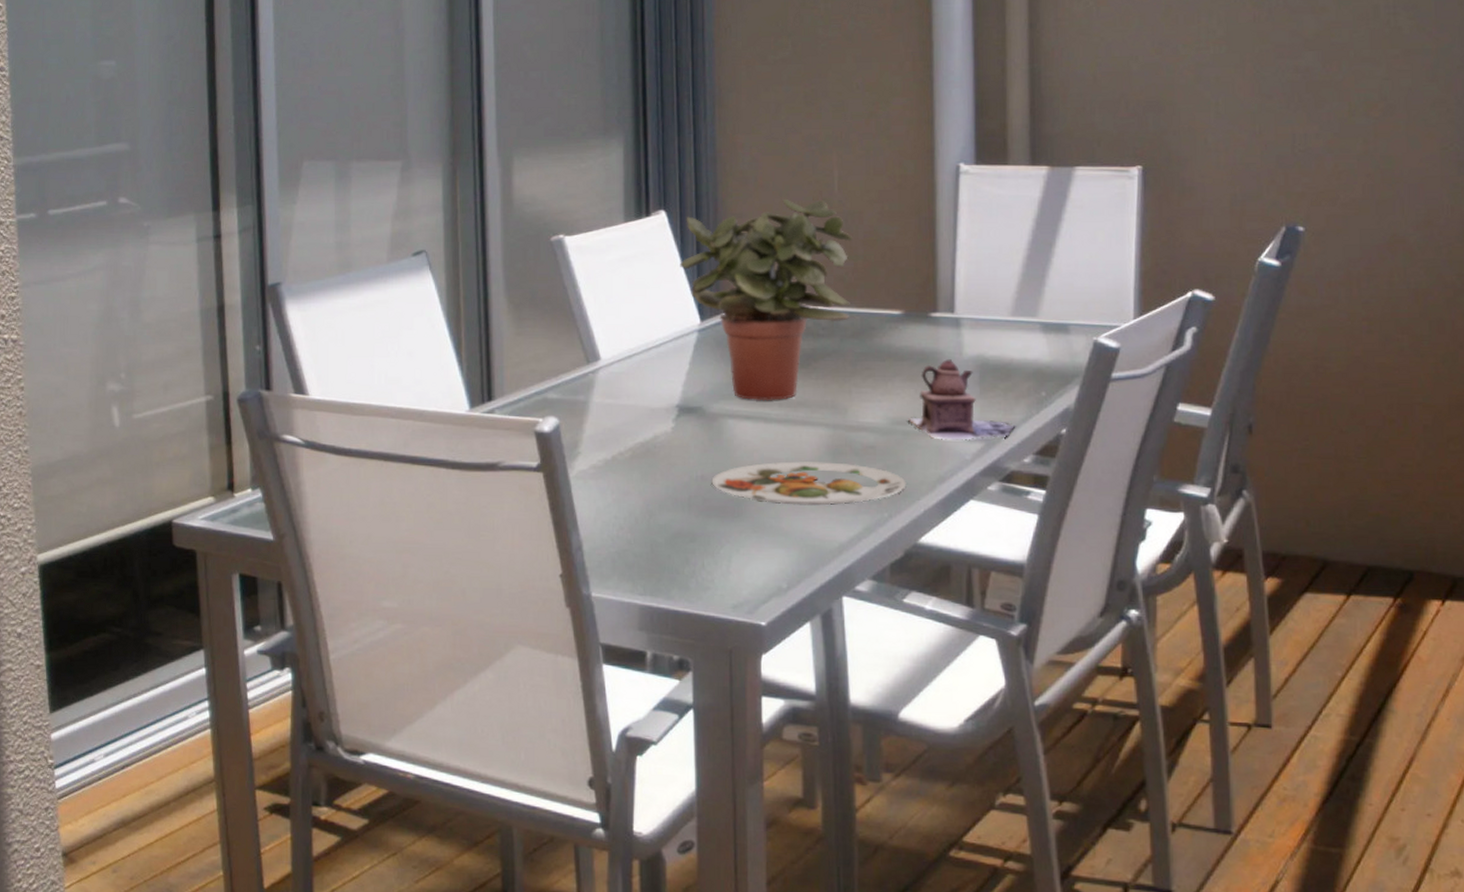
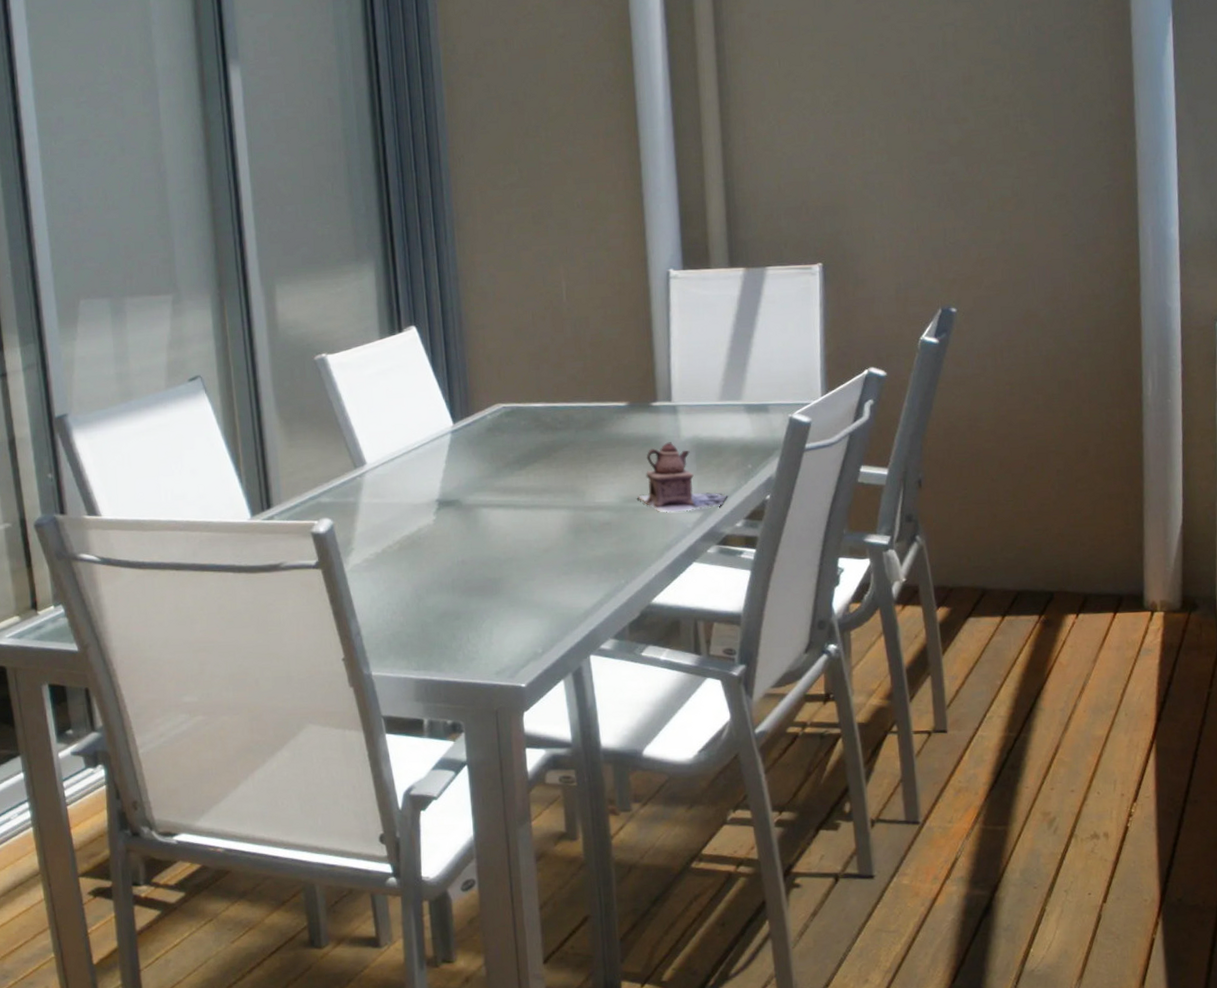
potted plant: present [680,199,853,401] -> none [431,309,583,491]
plate: present [711,461,906,506] -> none [471,539,639,580]

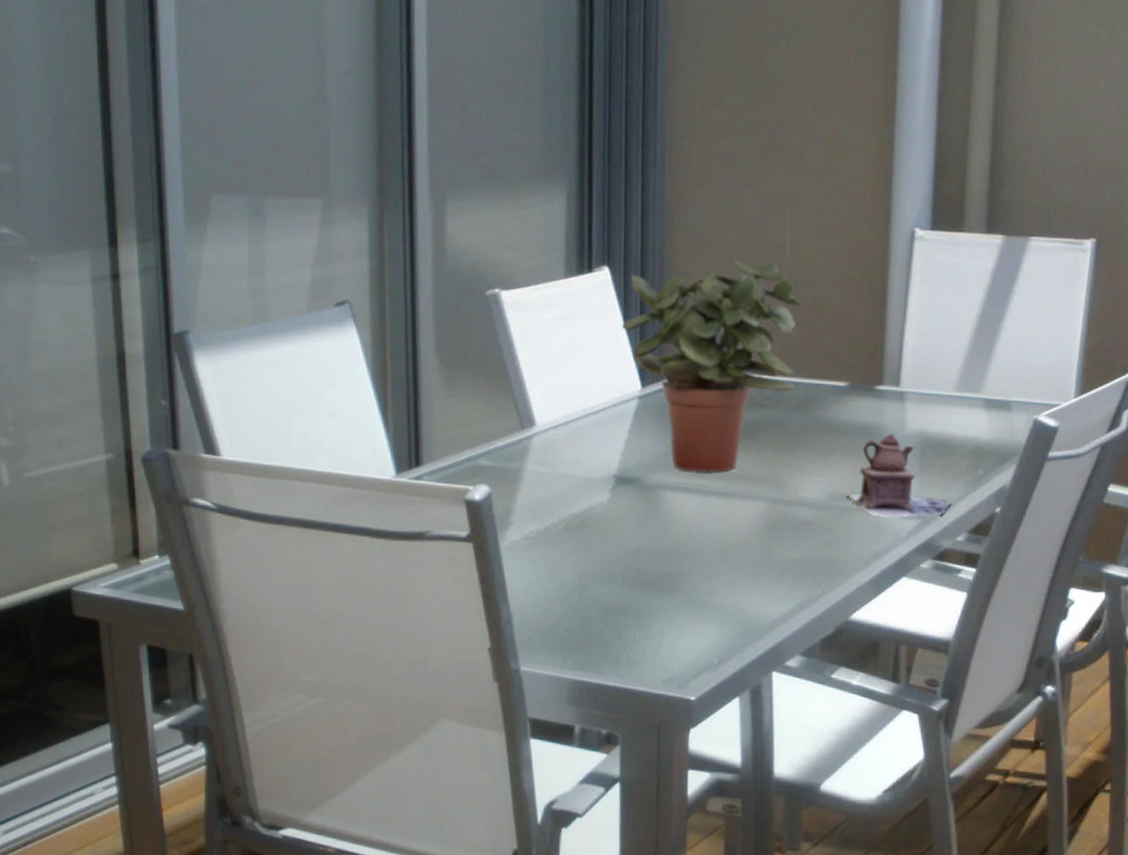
potted plant: none [431,309,583,491] -> present [622,260,803,473]

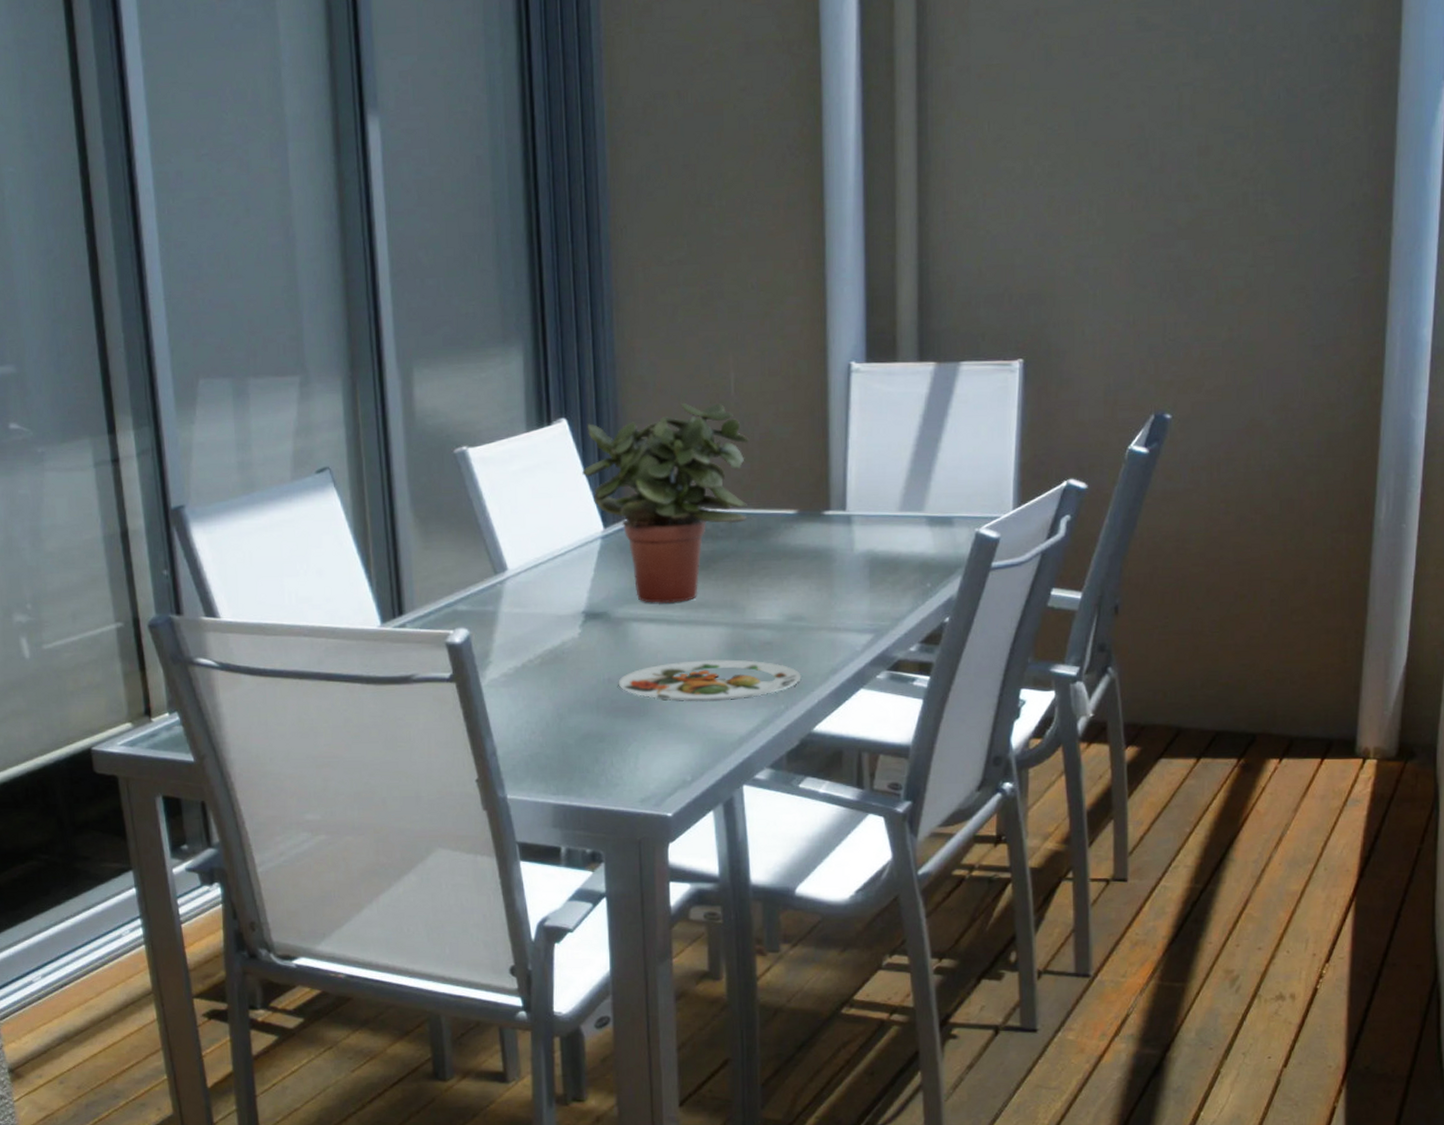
plate: none [646,535,841,581] -> present [618,659,801,702]
teapot: present [847,434,952,517] -> none [803,555,903,633]

